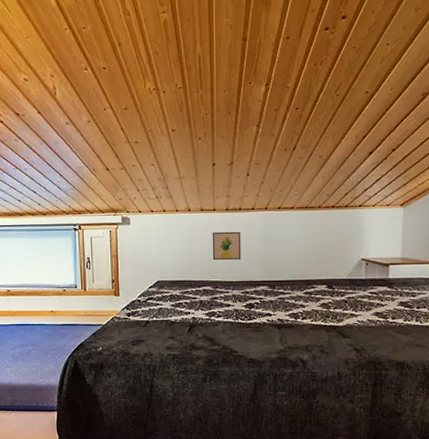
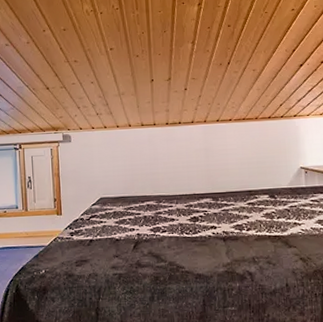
wall art: present [212,231,241,261] -> none [153,144,184,175]

